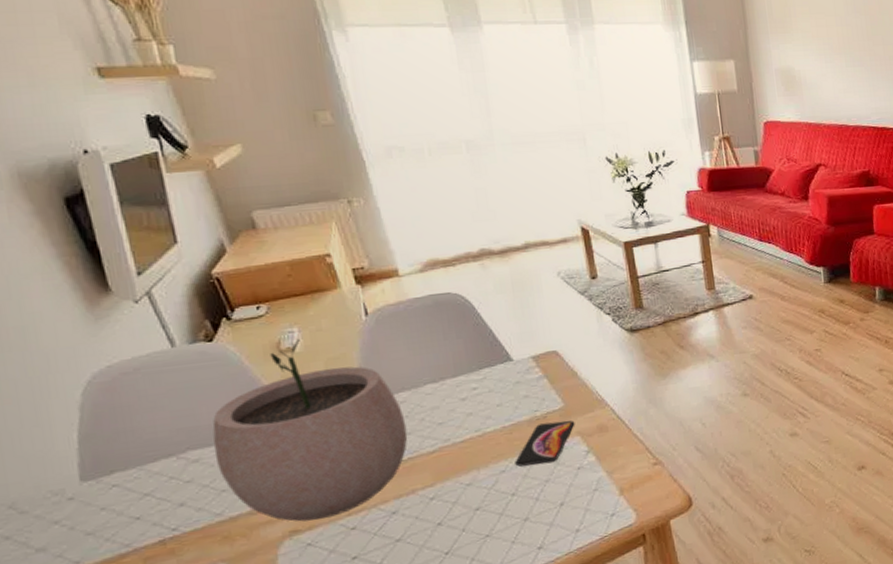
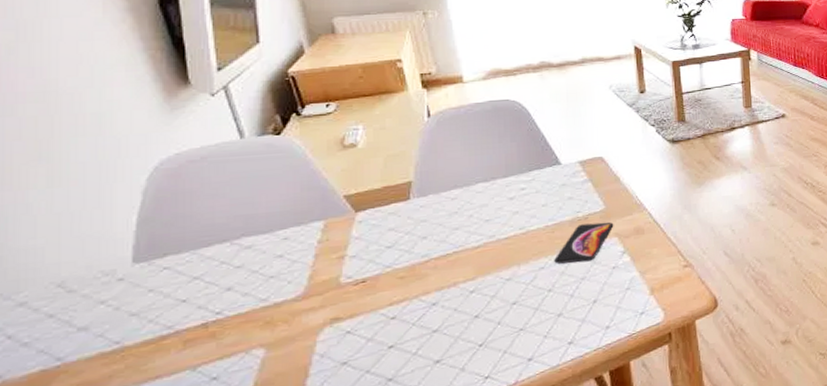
plant pot: present [212,338,408,522] -> none [267,135,455,310]

